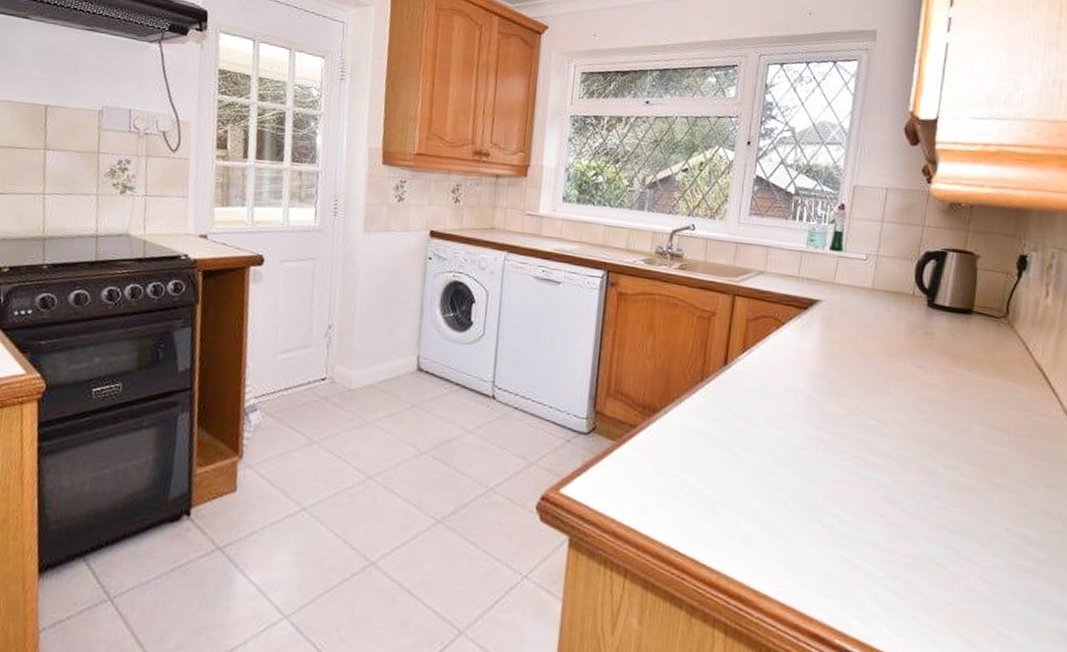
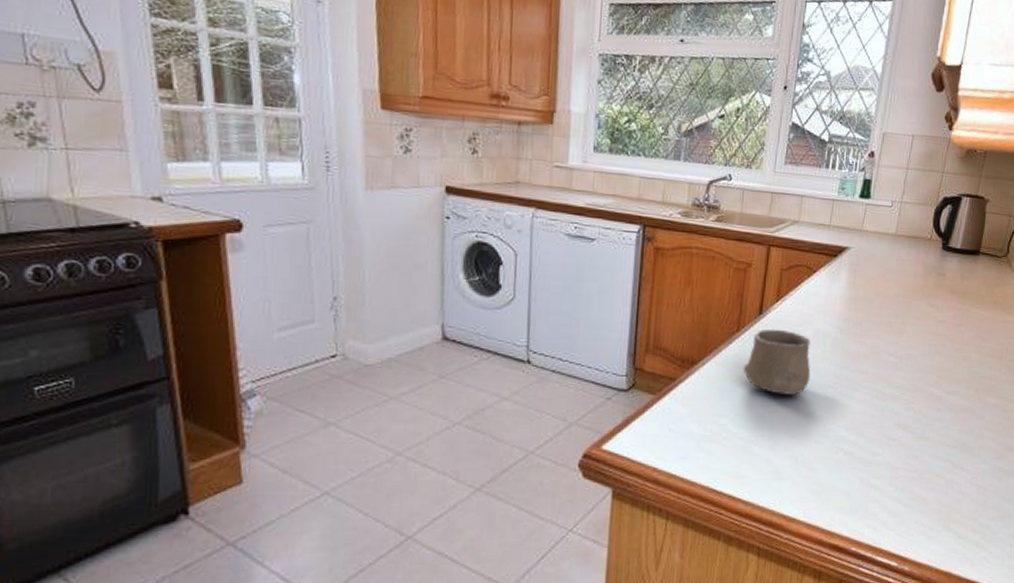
cup: none [707,380,782,454] -> present [743,328,811,395]

